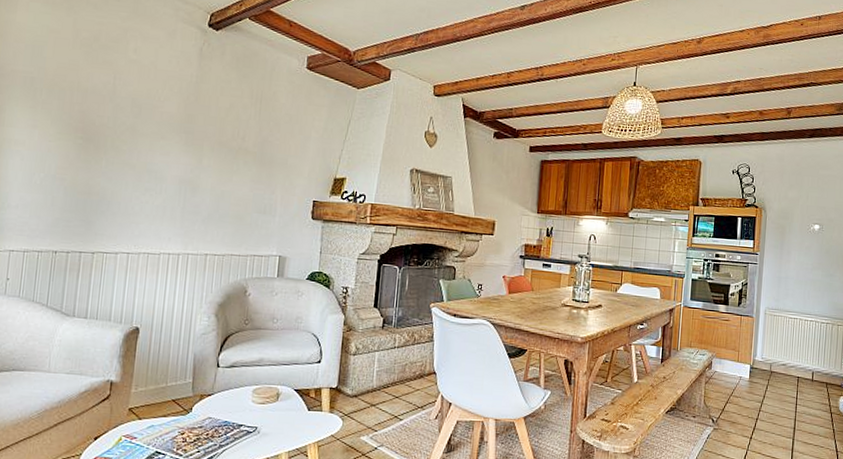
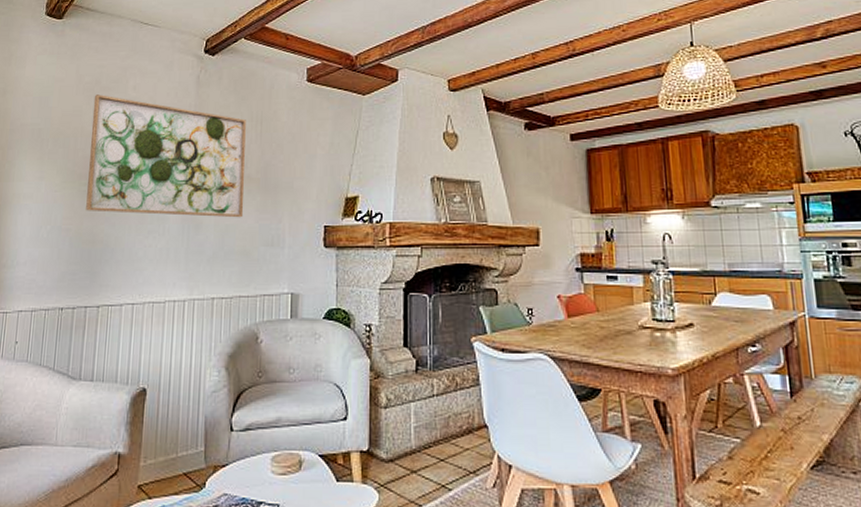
wall art: none [82,51,246,186] -> present [86,94,246,218]

